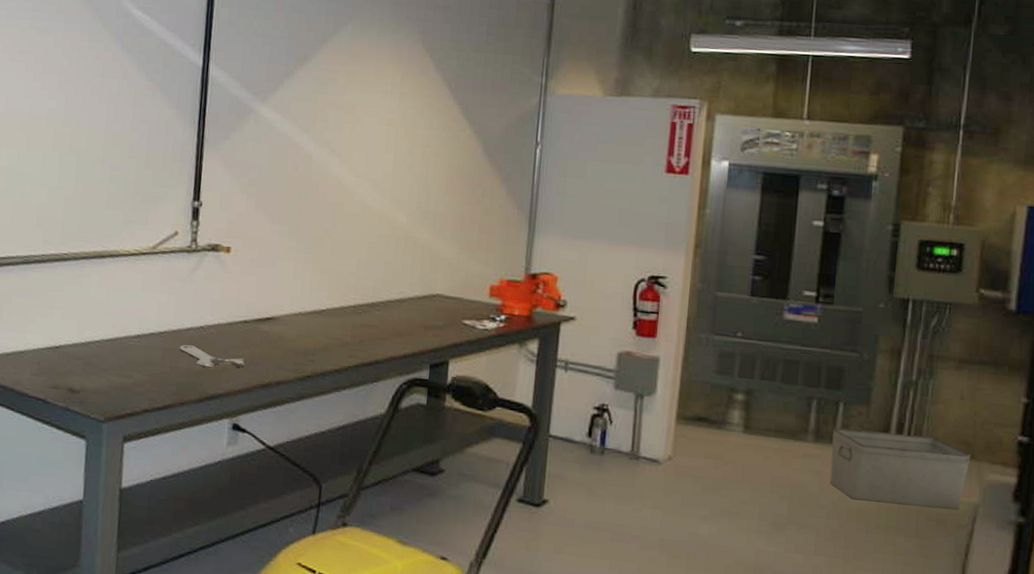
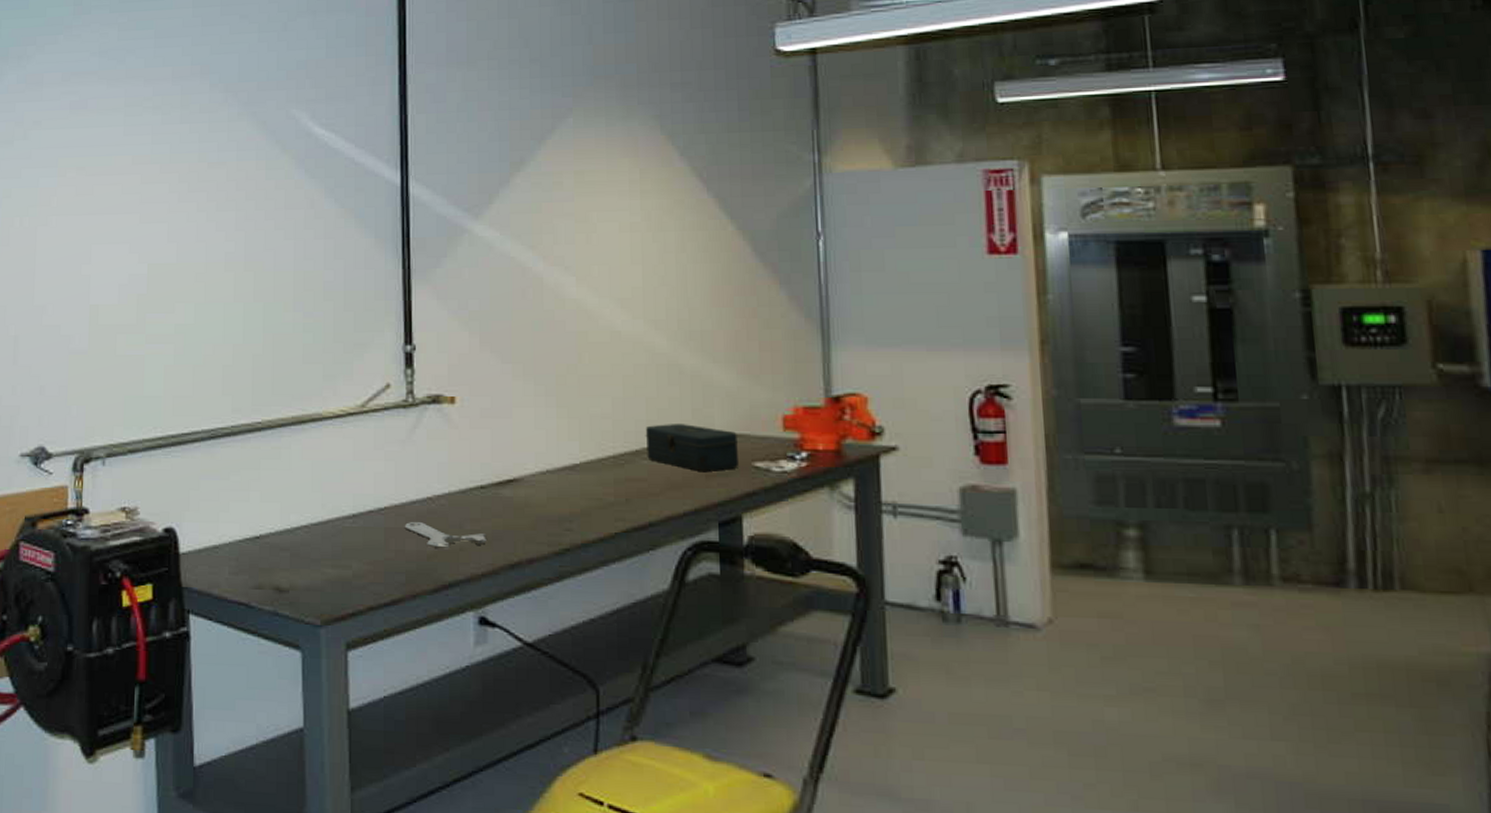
toolbox: none [380,284,454,325] -> present [645,422,739,473]
storage bin: present [830,427,971,510] -> none [1266,564,1469,664]

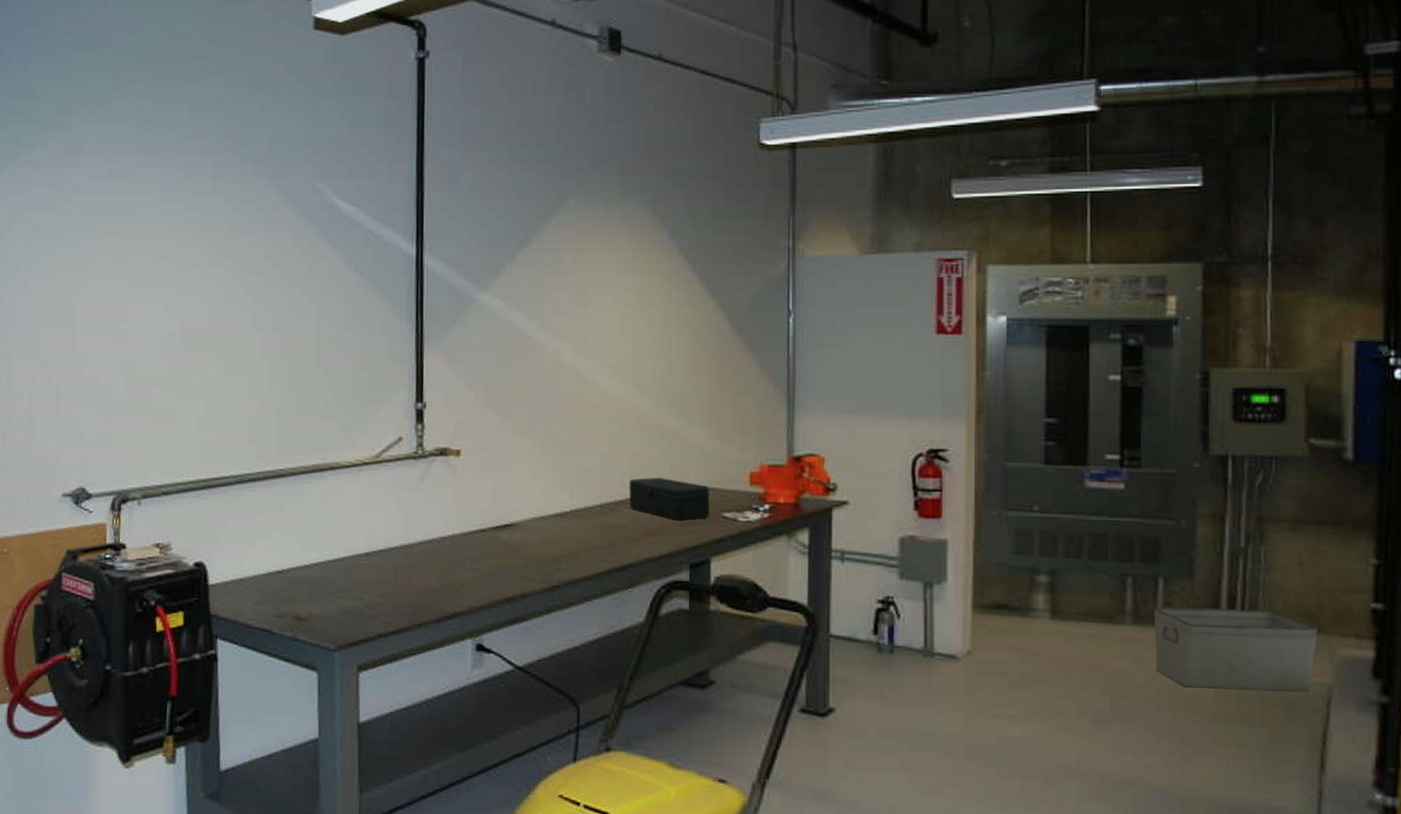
wrench: present [404,522,486,550] -> none [412,560,485,585]
storage bin: none [1266,564,1469,664] -> present [1153,606,1318,692]

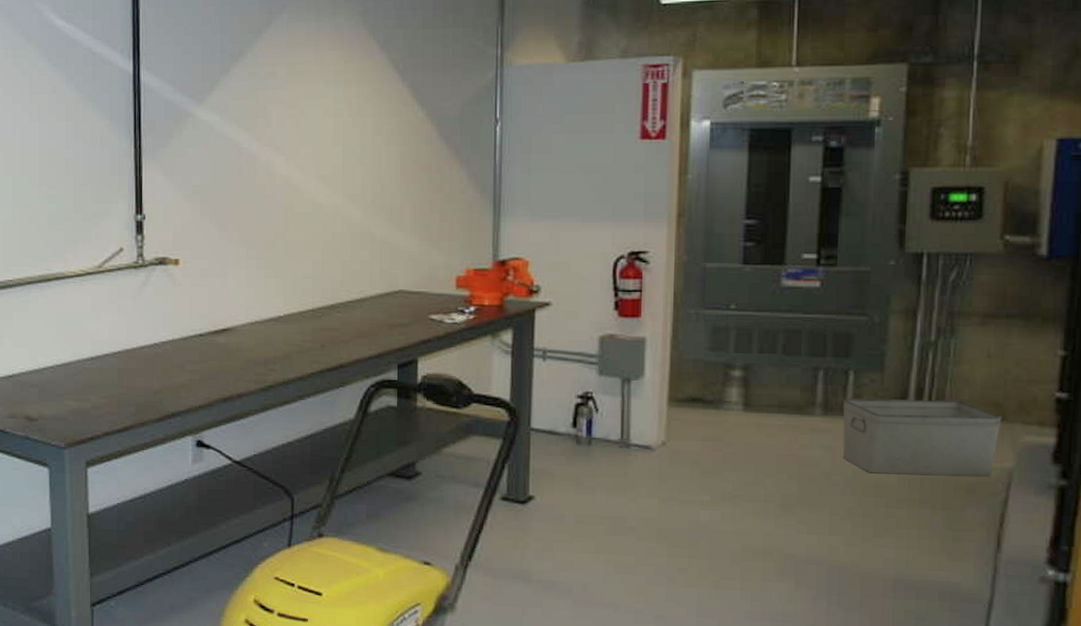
toolbox: present [628,477,711,521] -> none [339,282,418,324]

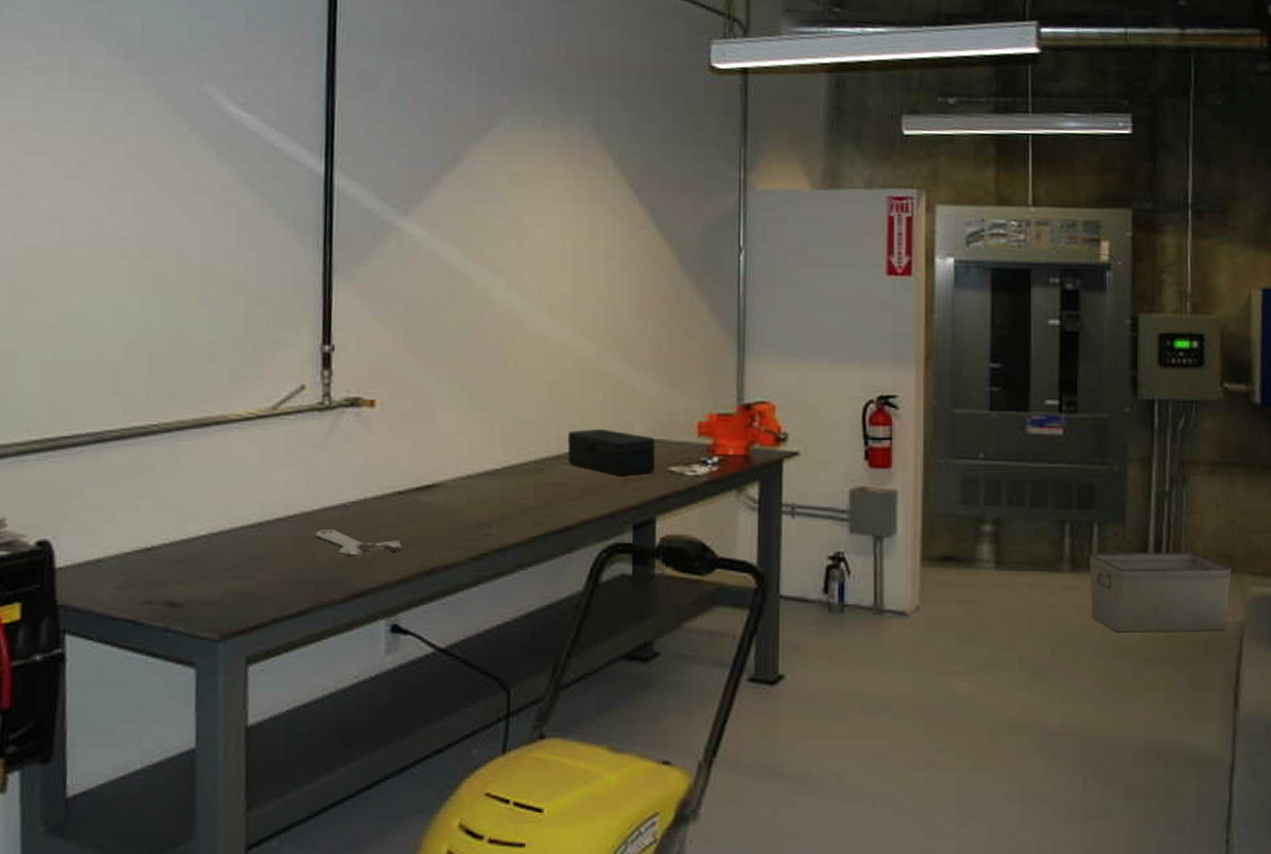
wrench: none [134,364,204,386] -> present [315,530,402,557]
toolbox: none [339,282,418,324] -> present [567,428,656,477]

